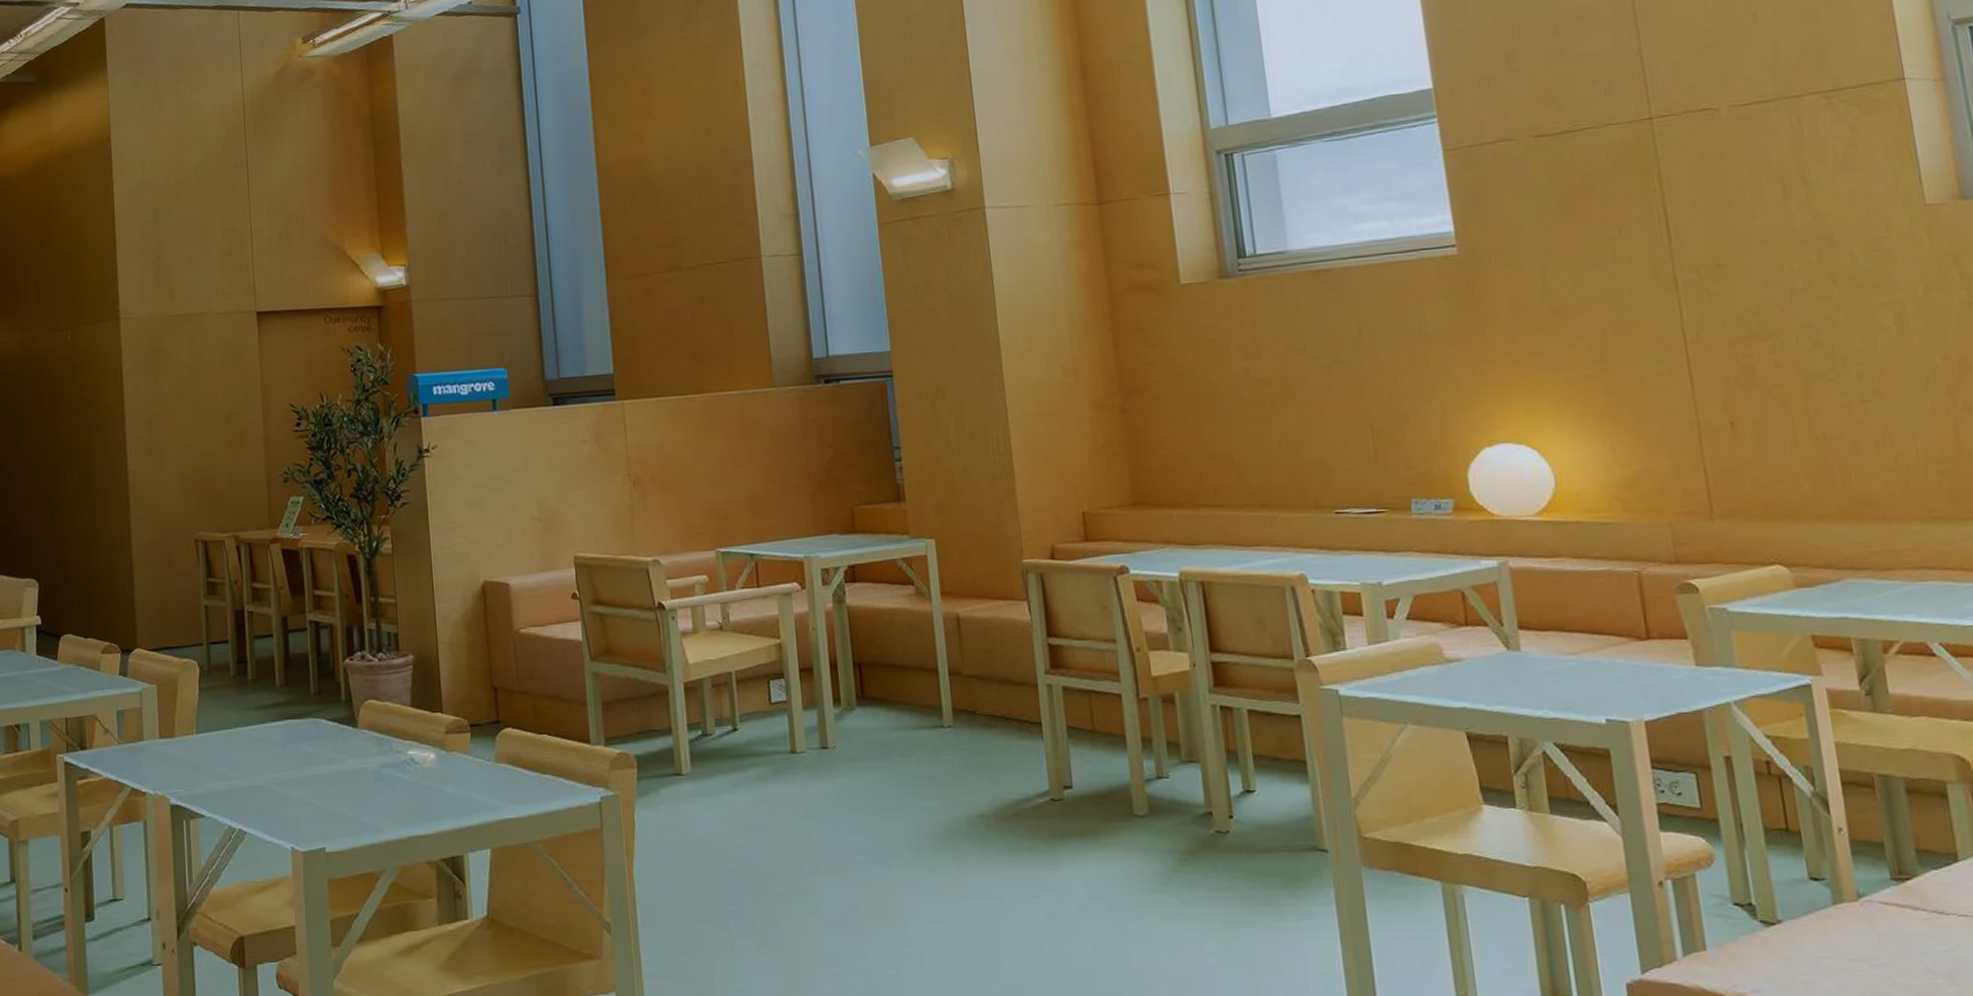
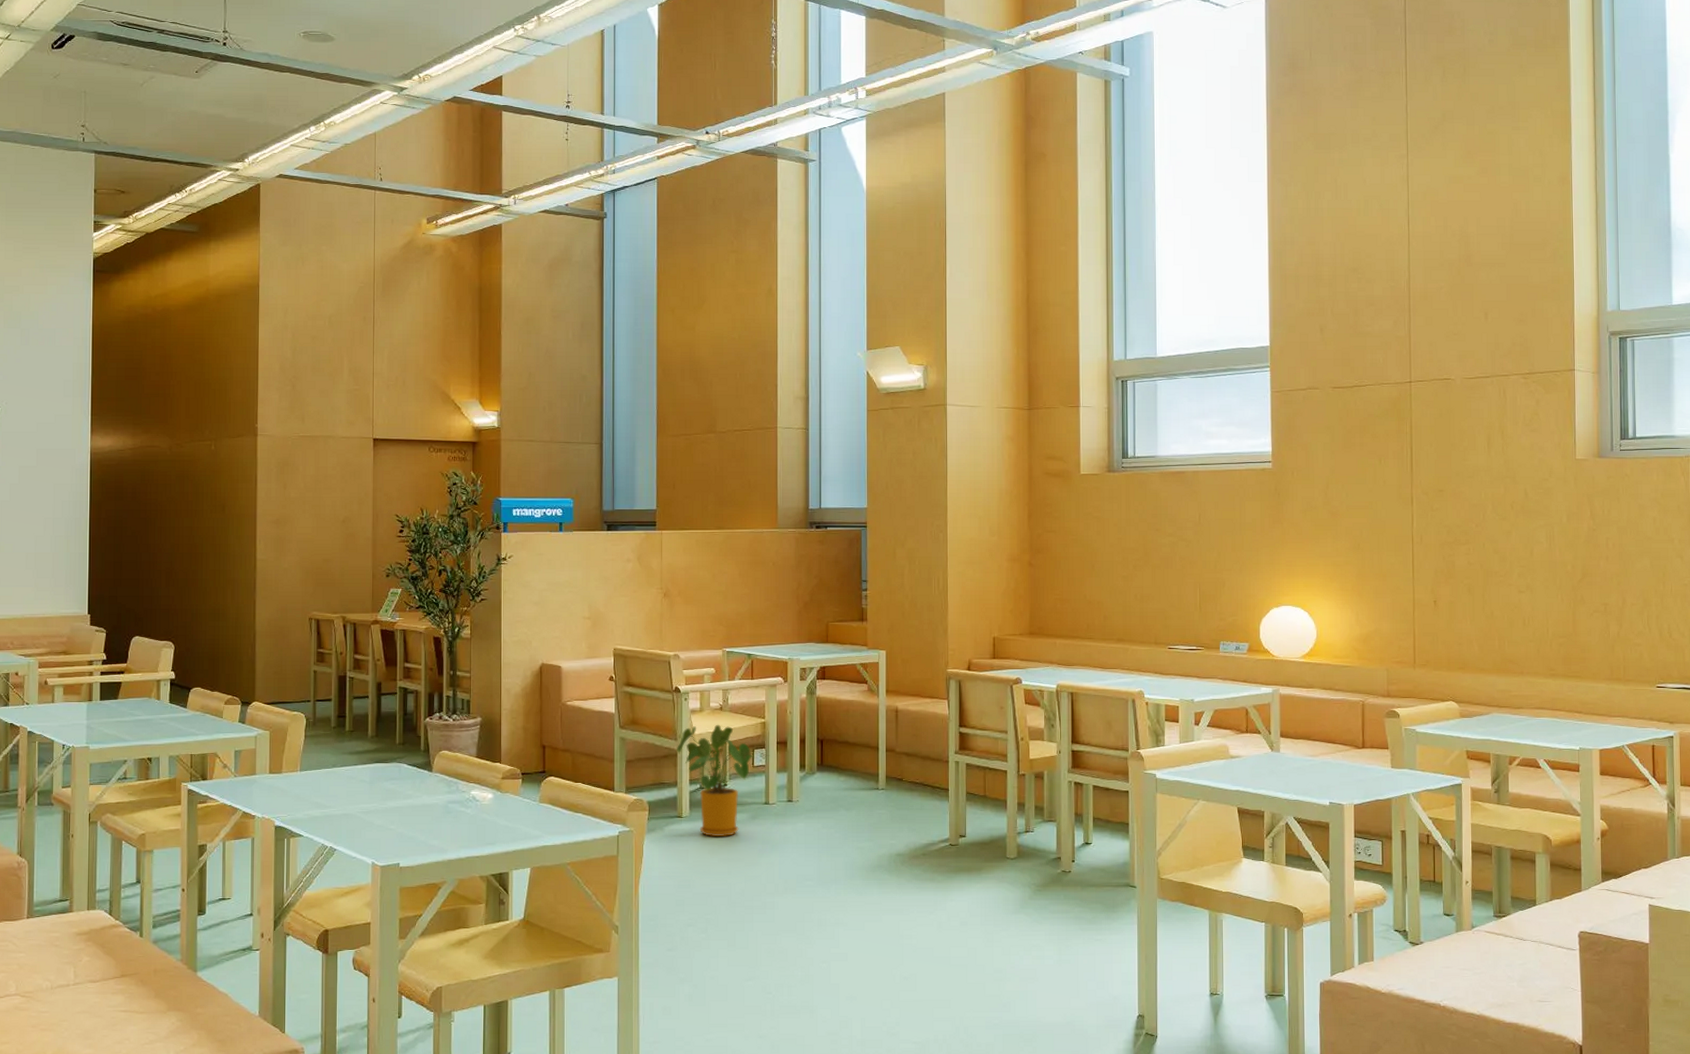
house plant: none [667,649,772,800] -> present [677,724,755,836]

